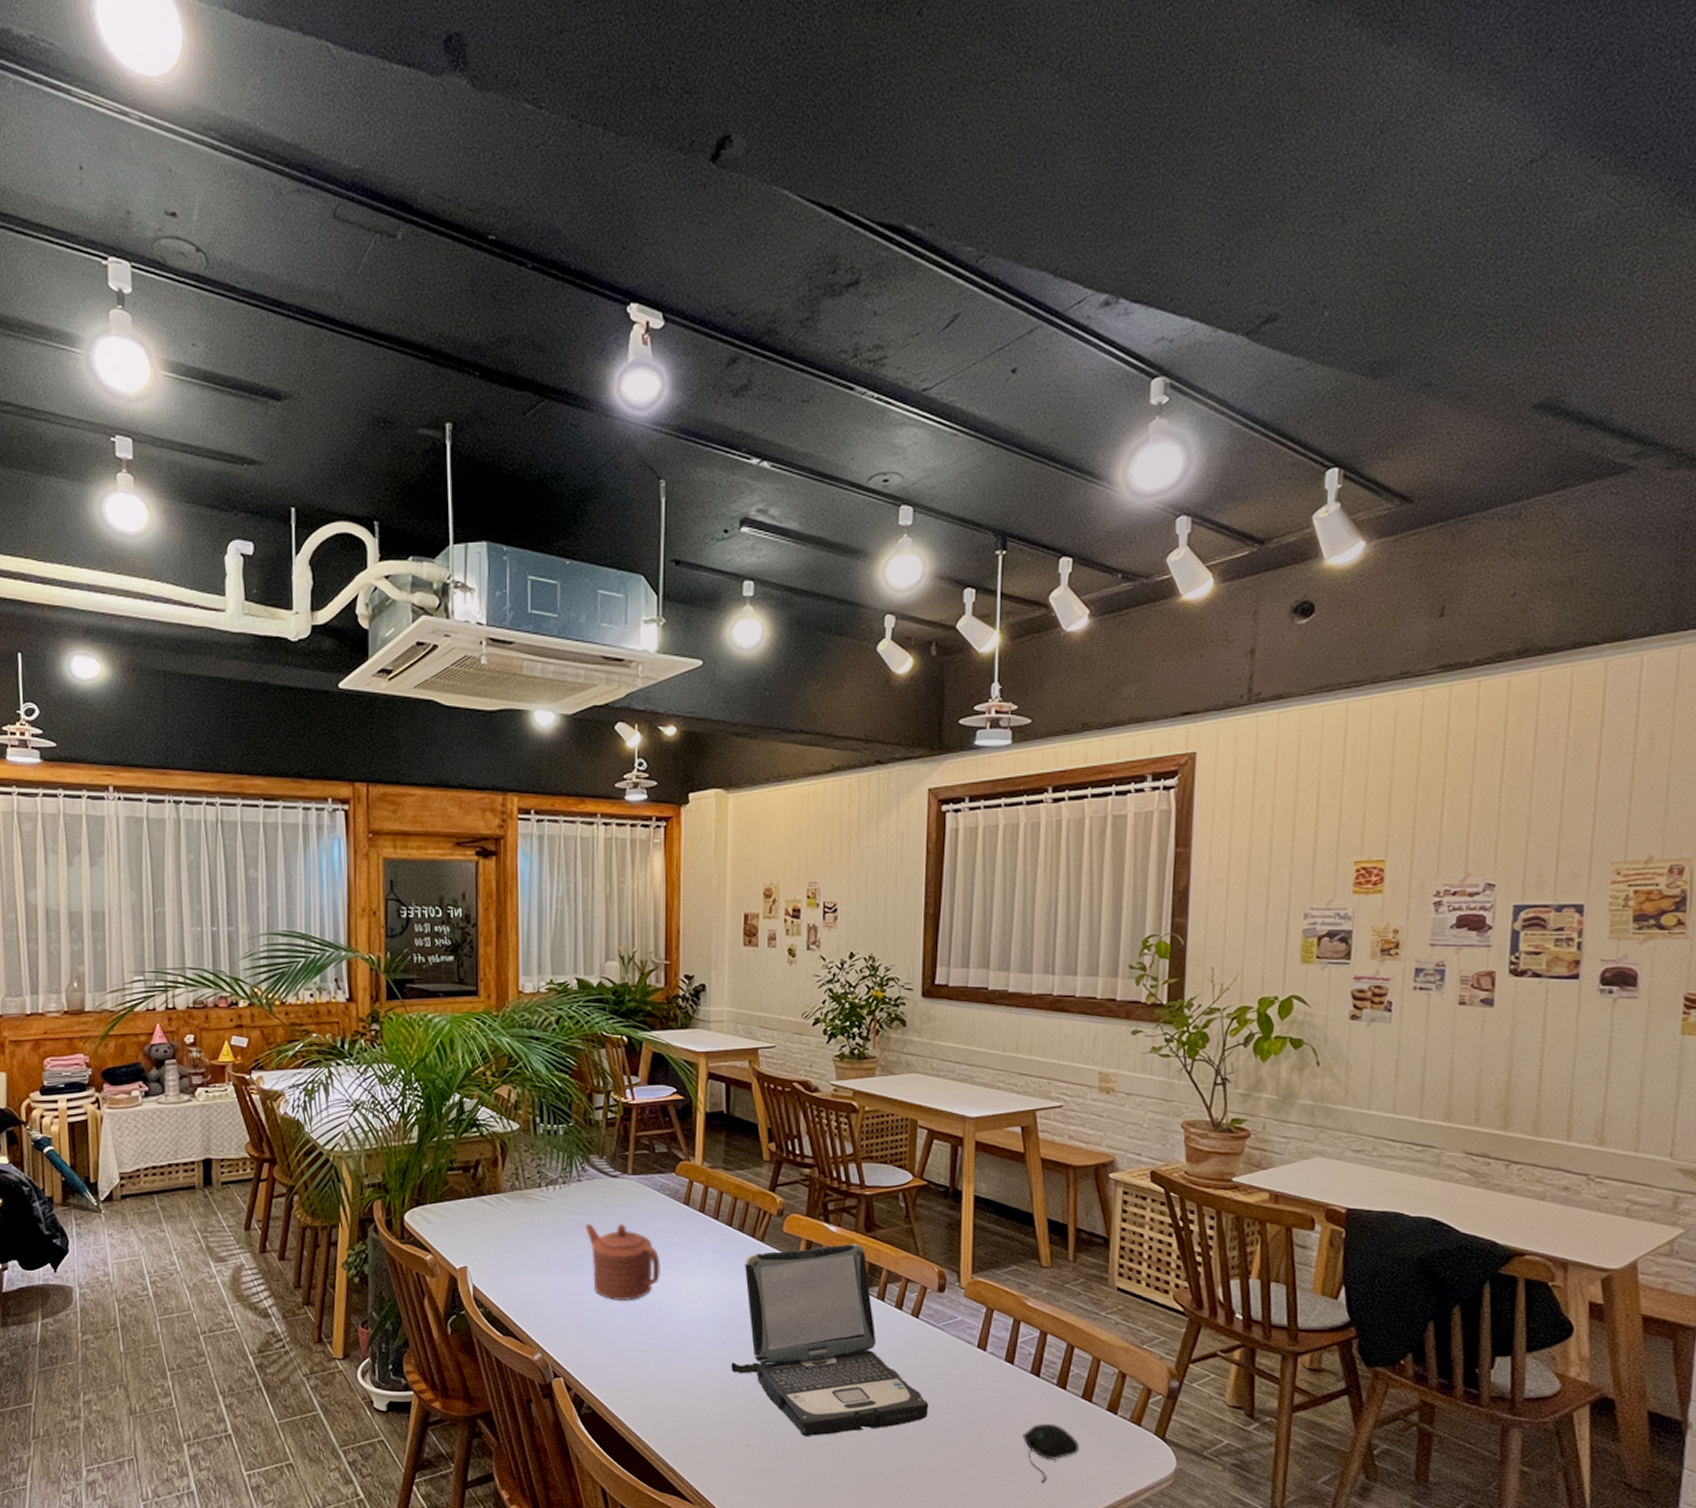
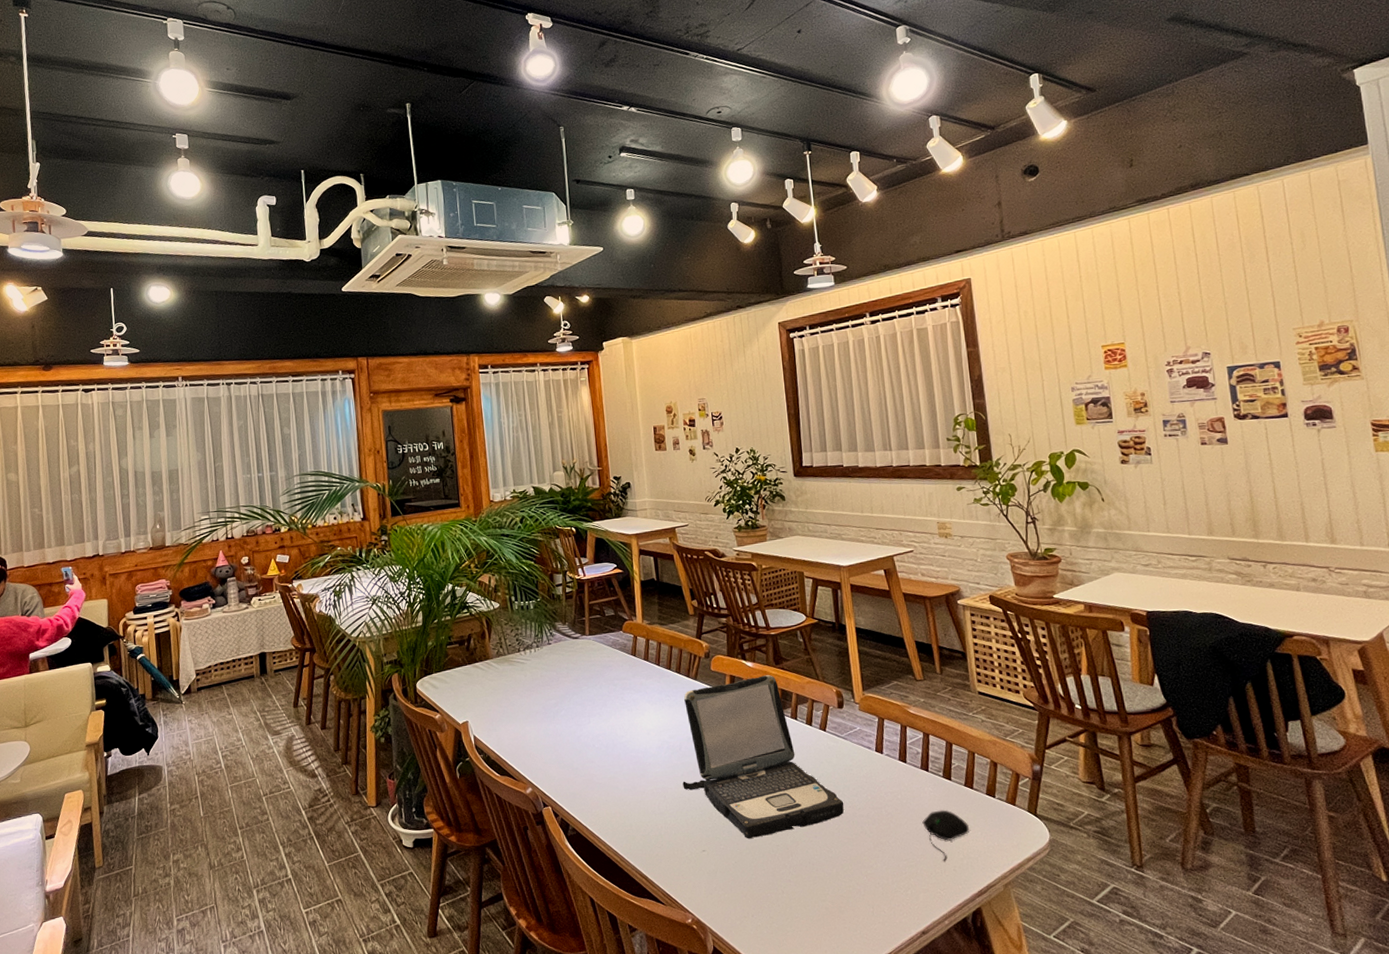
teapot: present [586,1224,660,1300] -> none [557,676,619,738]

